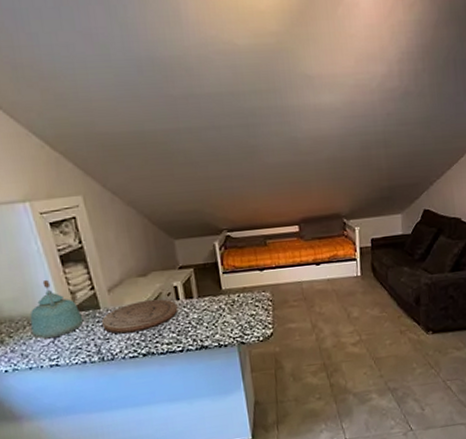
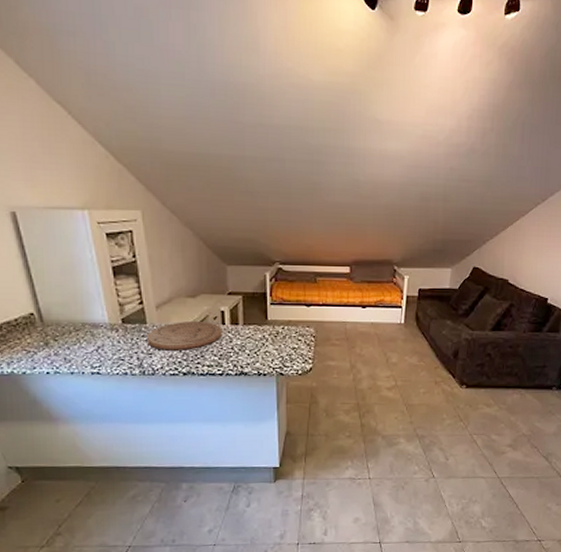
kettle: present [29,279,84,339] -> none [77,288,129,347]

